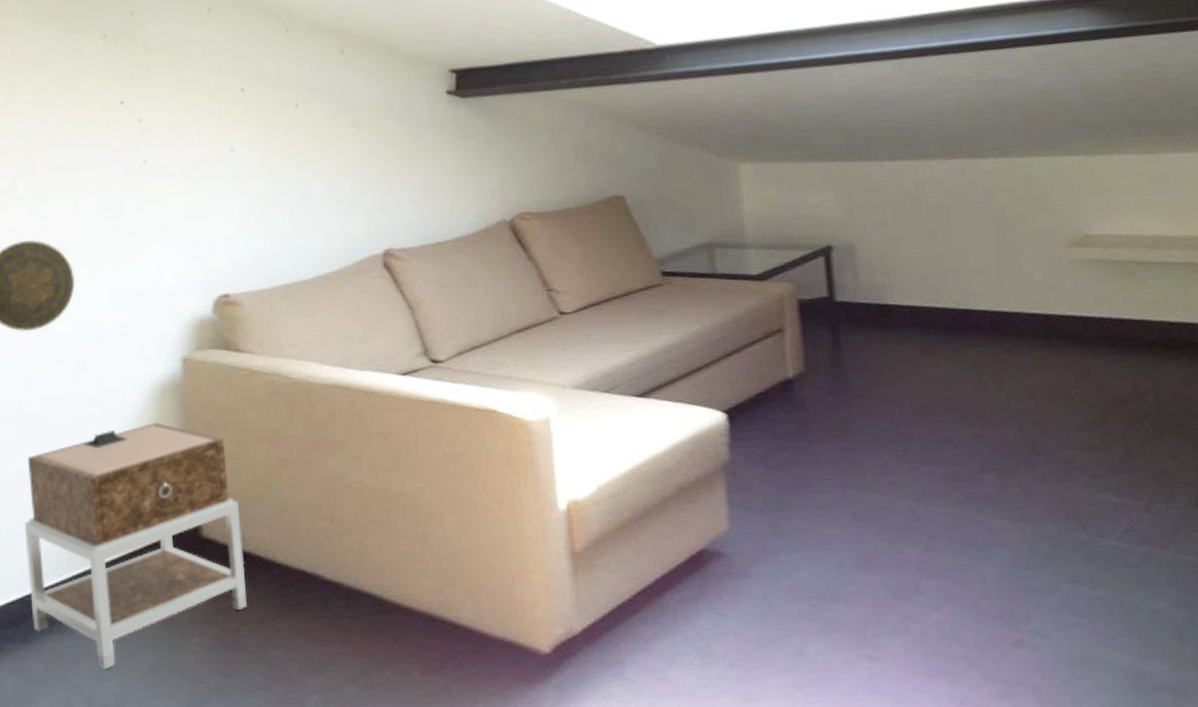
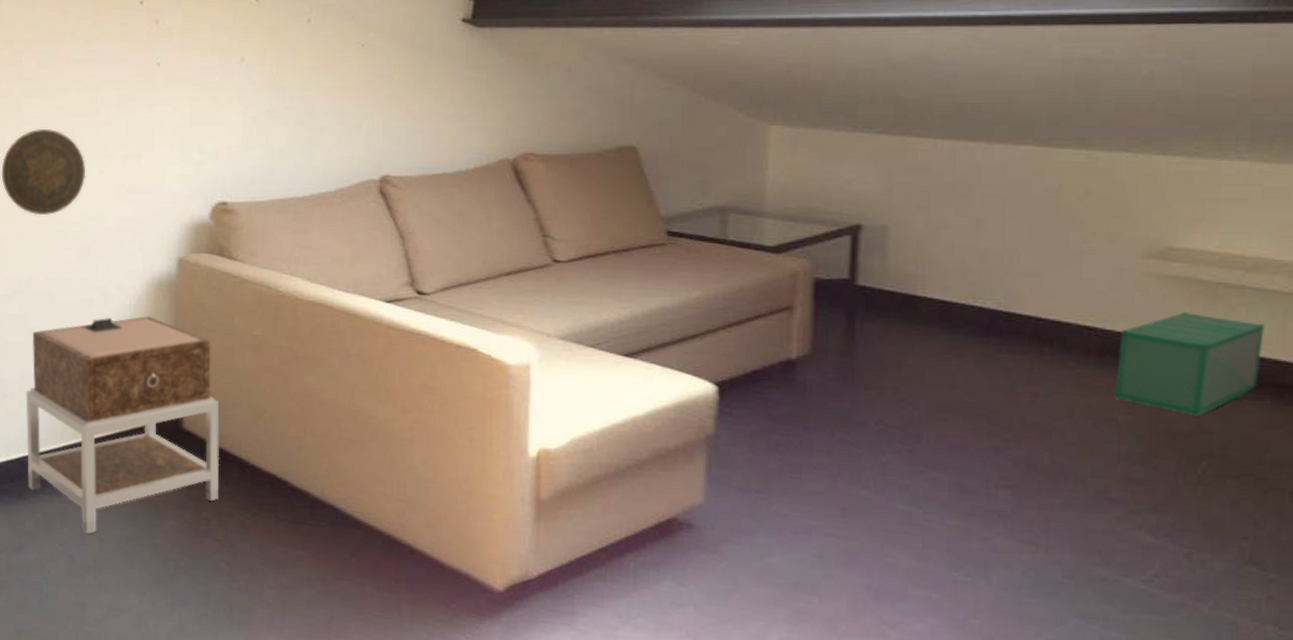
storage bin: none [1060,290,1174,382] -> present [1114,311,1264,417]

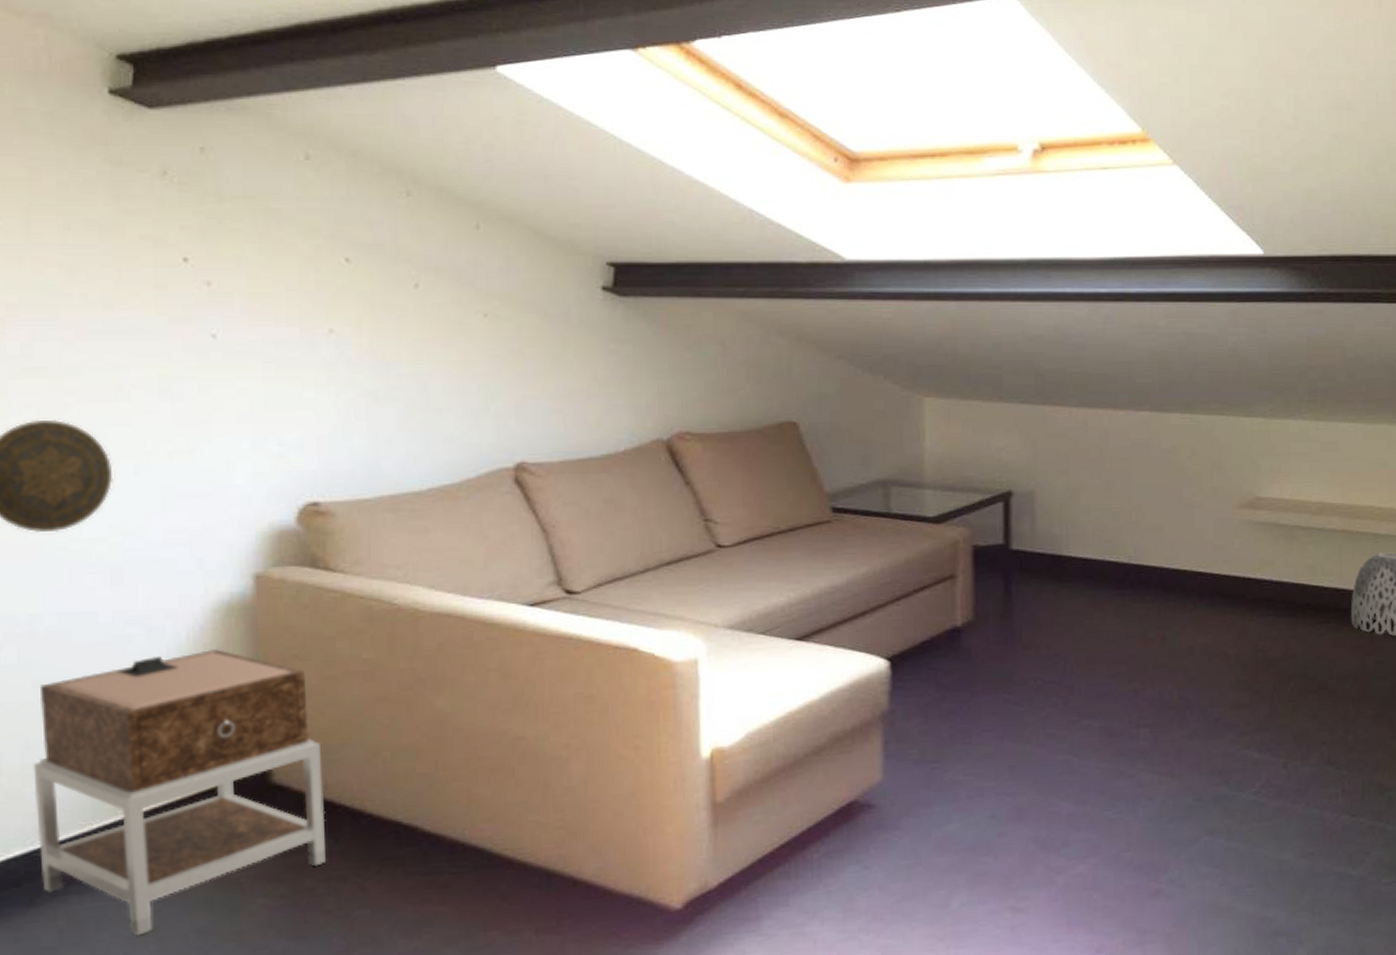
storage bin: present [1114,311,1264,417] -> none [1223,552,1327,643]

